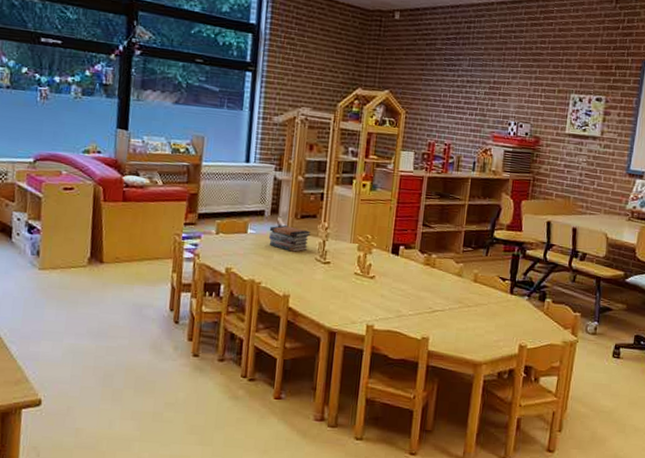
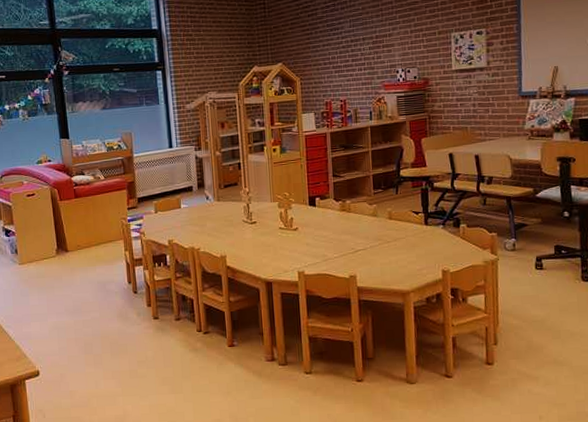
book stack: present [268,225,311,252] -> none [199,196,235,218]

